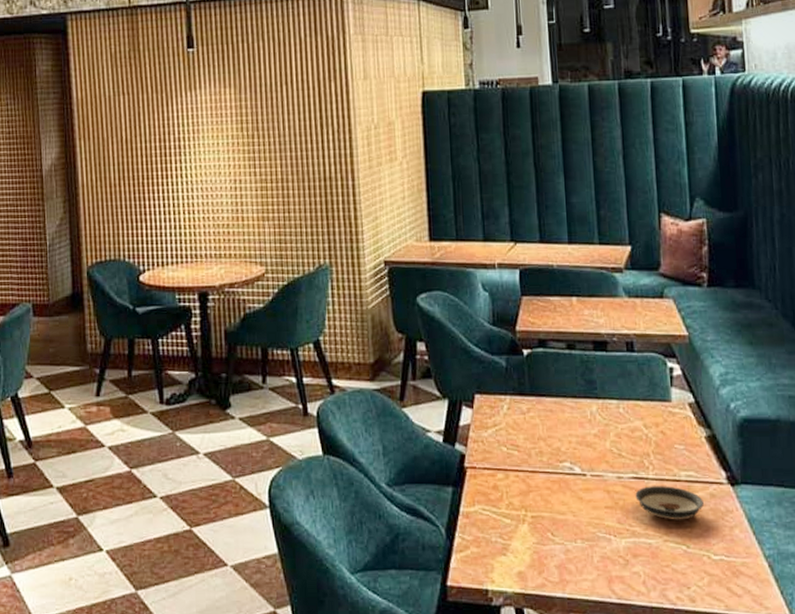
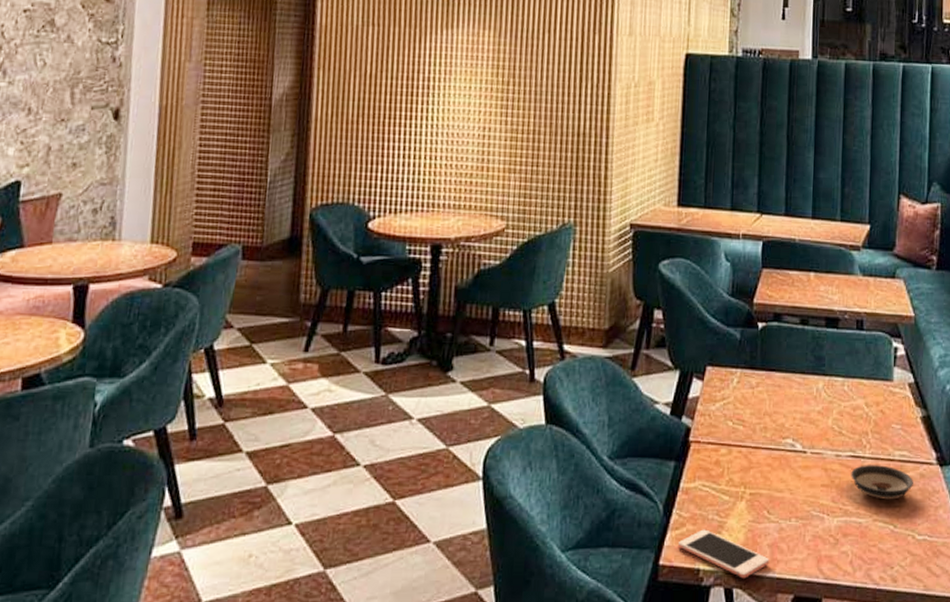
cell phone: none [463,551,559,599] -> present [677,529,770,579]

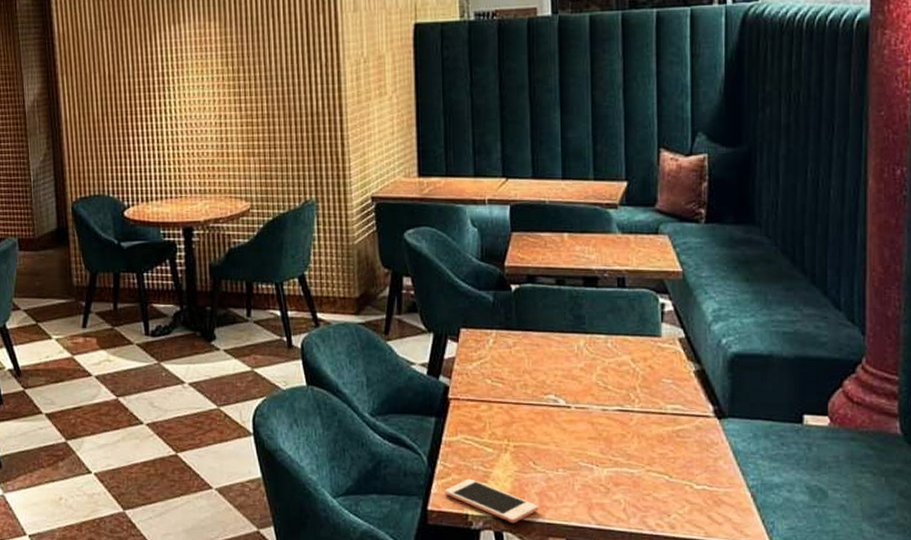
saucer: present [851,465,913,500] -> none [619,418,689,451]

